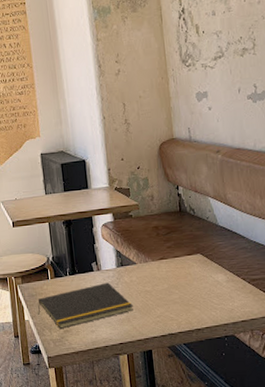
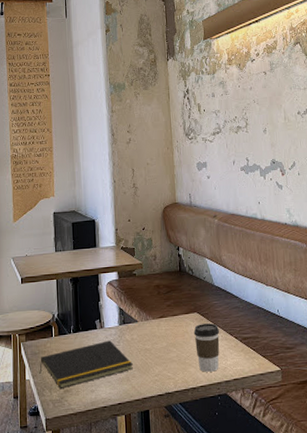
coffee cup: none [197,264,226,314] -> present [193,323,220,372]

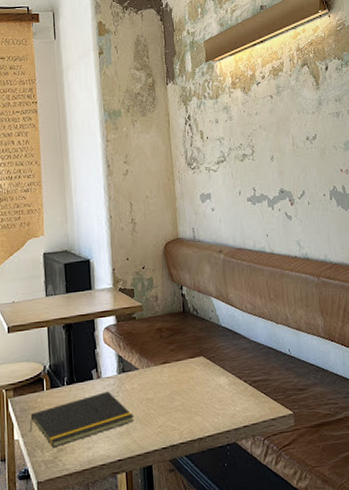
coffee cup: present [193,323,220,372] -> none [199,367,228,420]

